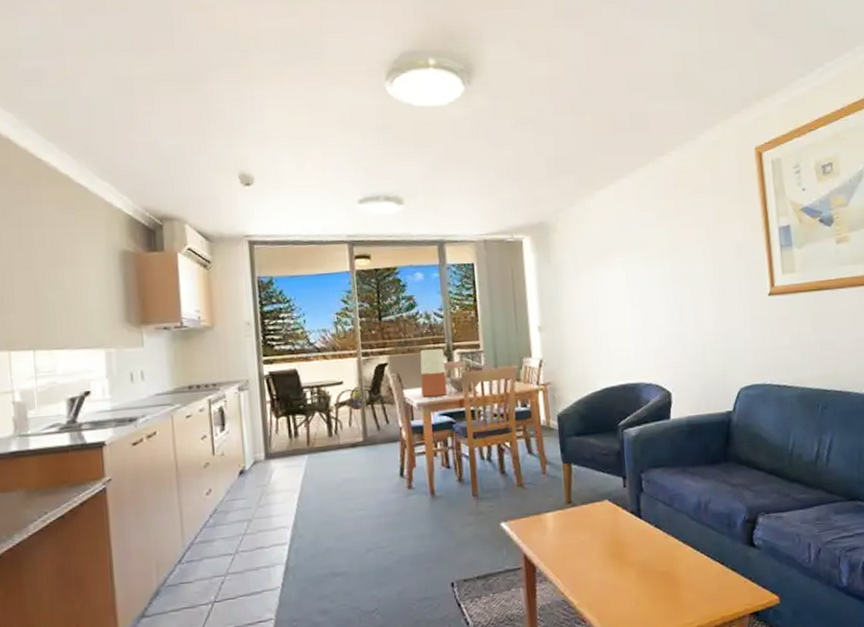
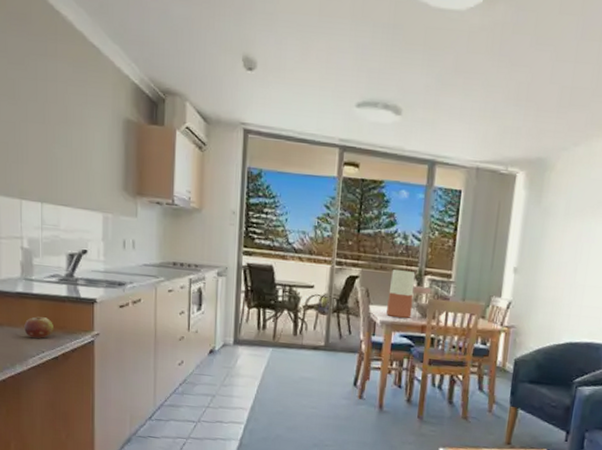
fruit: none [21,473,57,500] -> present [24,316,53,339]

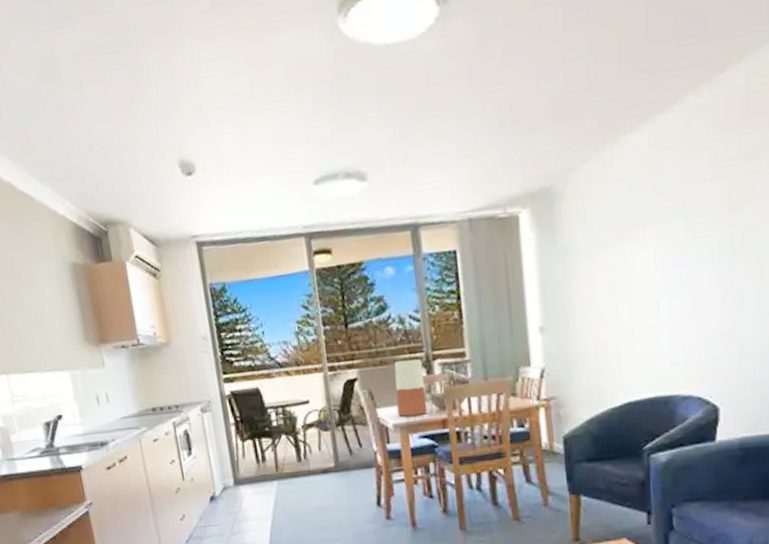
fruit: present [24,316,53,339] -> none [16,496,46,521]

